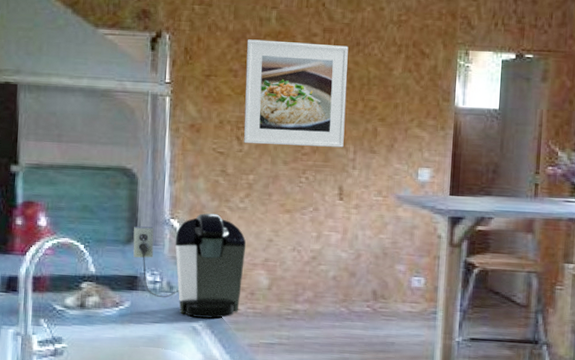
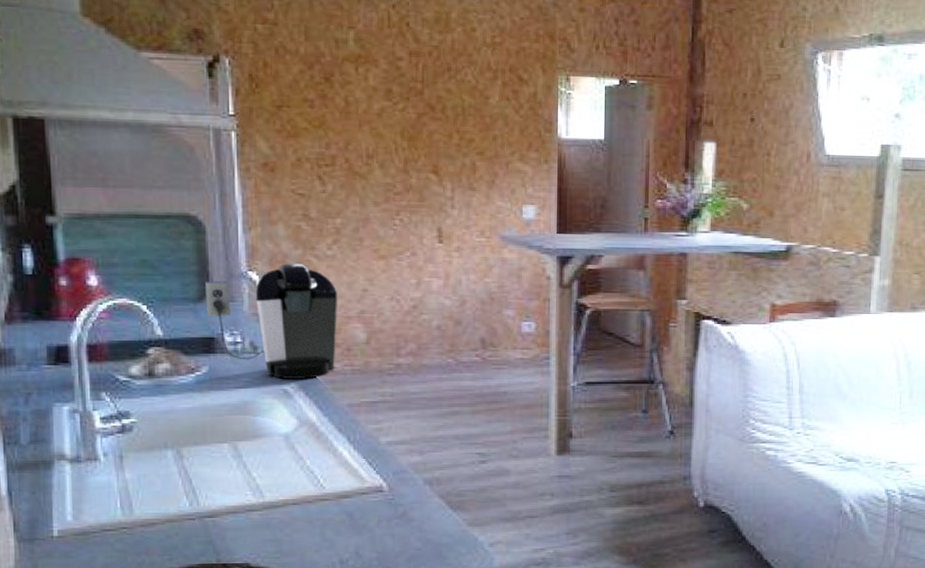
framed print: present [244,39,348,148] -> none [322,64,440,185]

